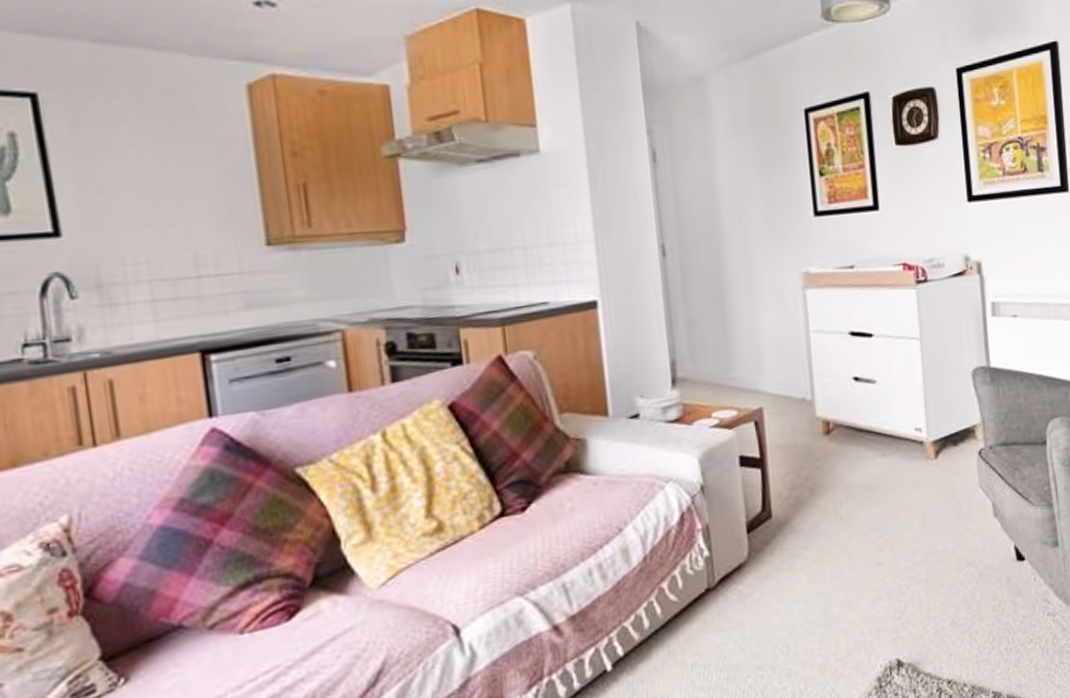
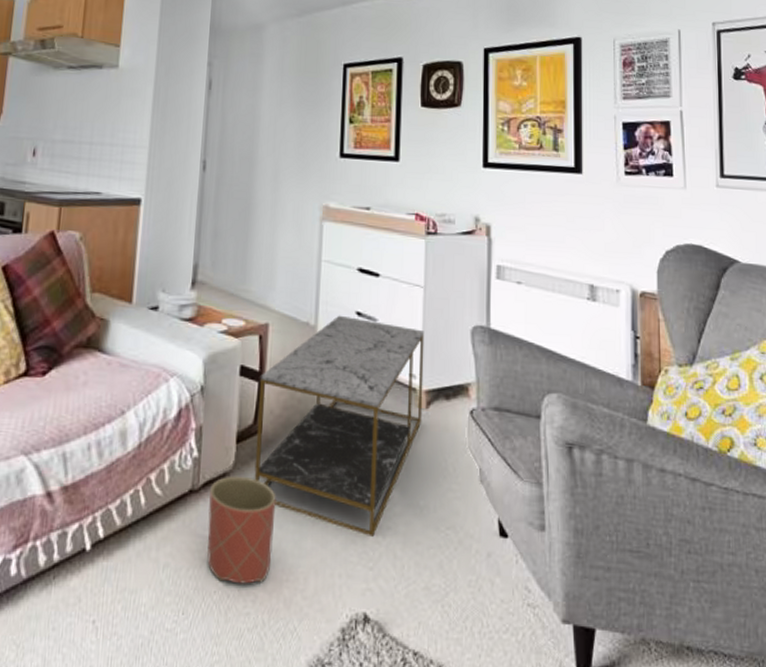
planter: none [727,563,800,666] -> present [207,475,276,584]
coffee table: none [761,382,933,591] -> present [254,315,425,537]

